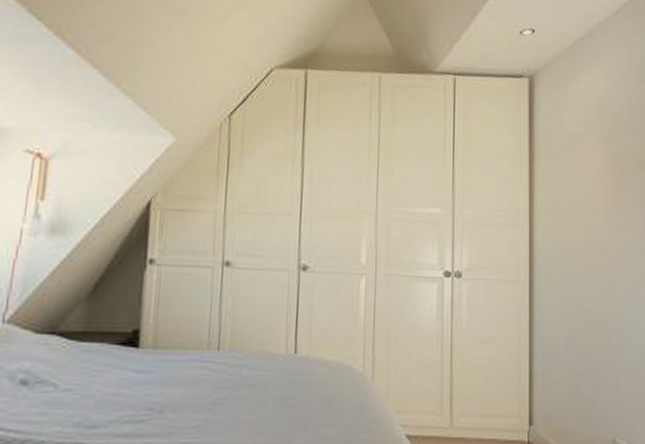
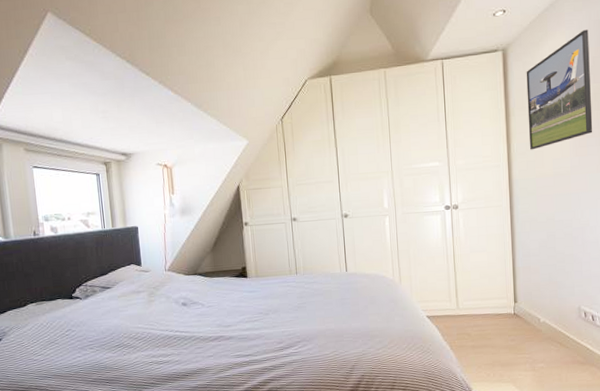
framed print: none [556,70,633,211] -> present [526,29,593,150]

